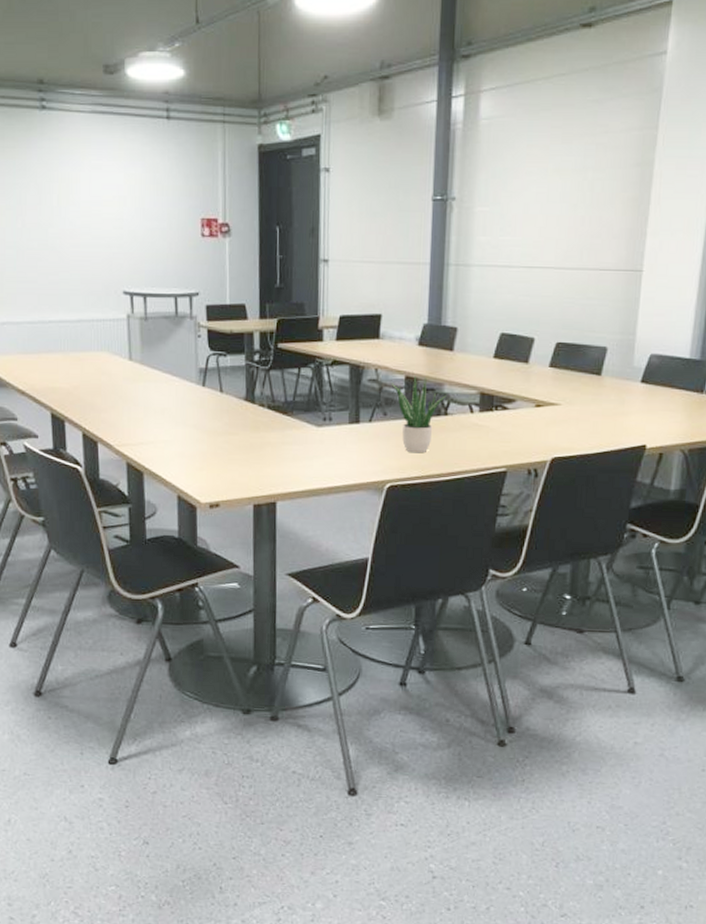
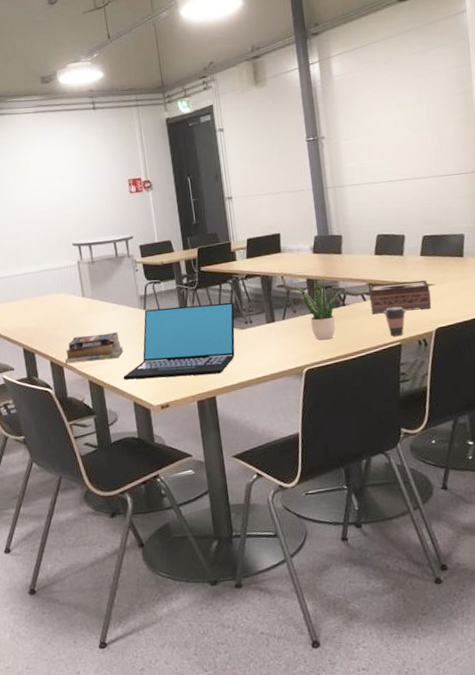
book: none [101,407,172,441] -> present [65,332,124,364]
laptop: none [168,387,313,476] -> present [123,302,235,380]
tissue box: none [477,394,553,433] -> present [369,280,431,314]
coffee cup: none [492,424,520,461] -> present [383,306,406,336]

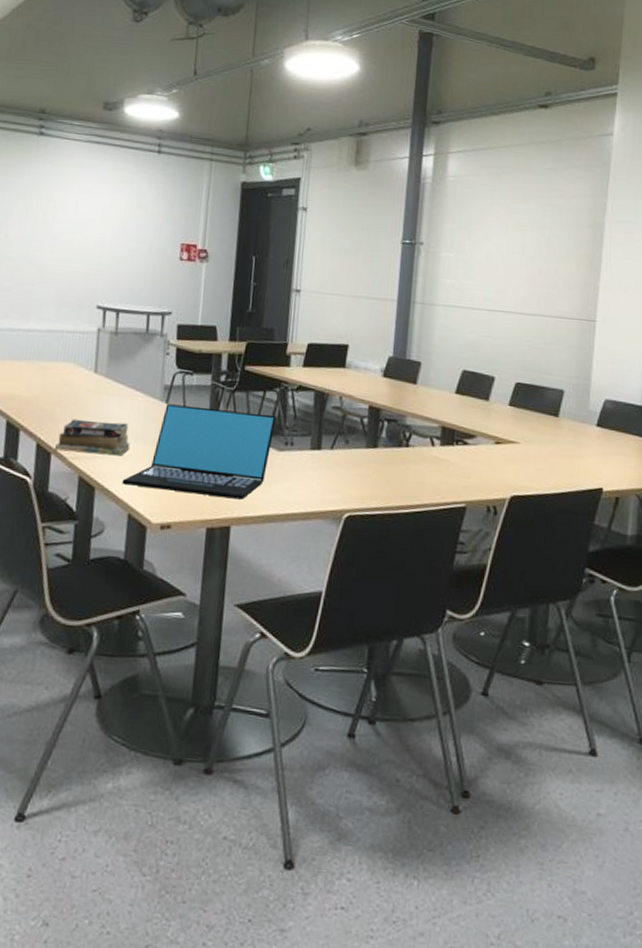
potted plant: present [296,278,342,341] -> none [354,406,409,484]
tissue box: present [369,280,431,314] -> none [438,428,512,471]
coffee cup: present [383,306,406,336] -> none [452,459,479,496]

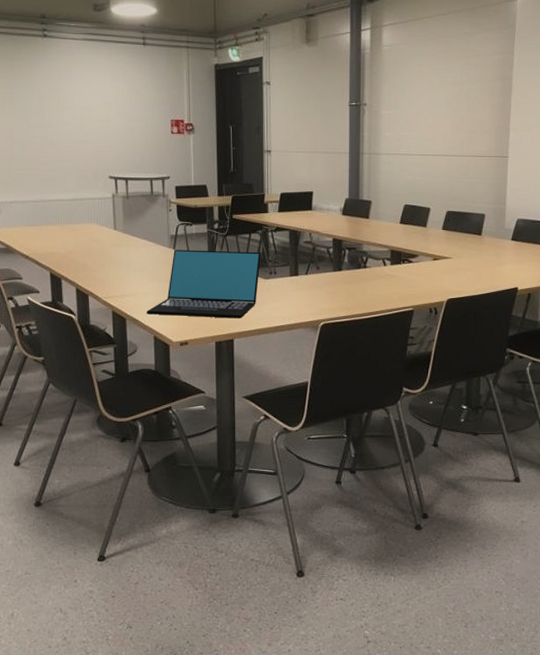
book: present [55,419,131,456] -> none [91,267,149,293]

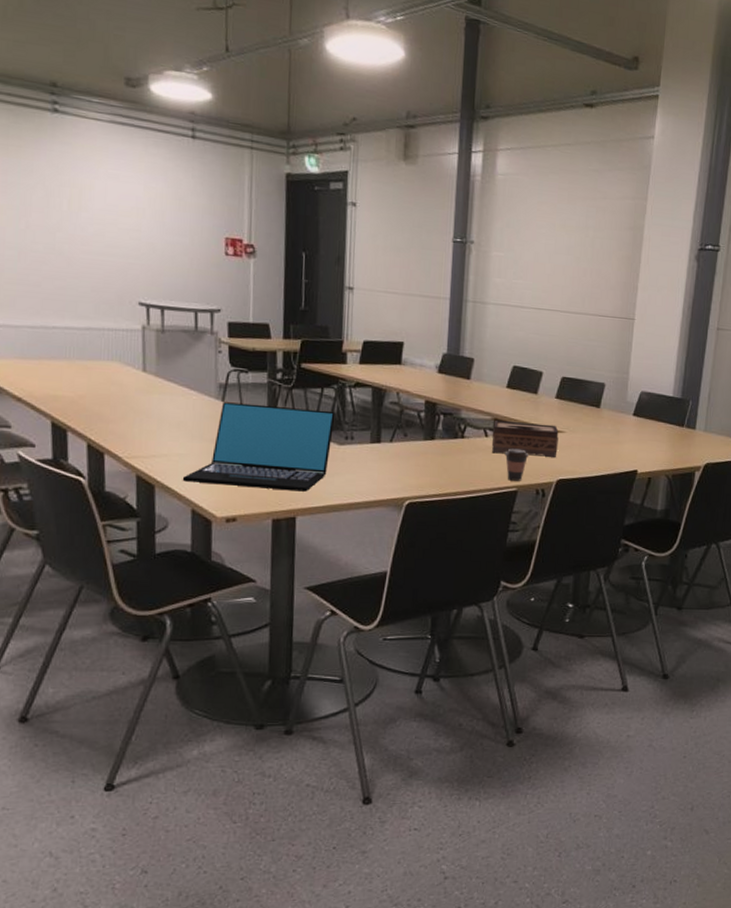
tissue box: none [389,251,447,280] -> present [491,420,559,457]
coffee cup: none [401,274,422,302] -> present [504,448,529,481]

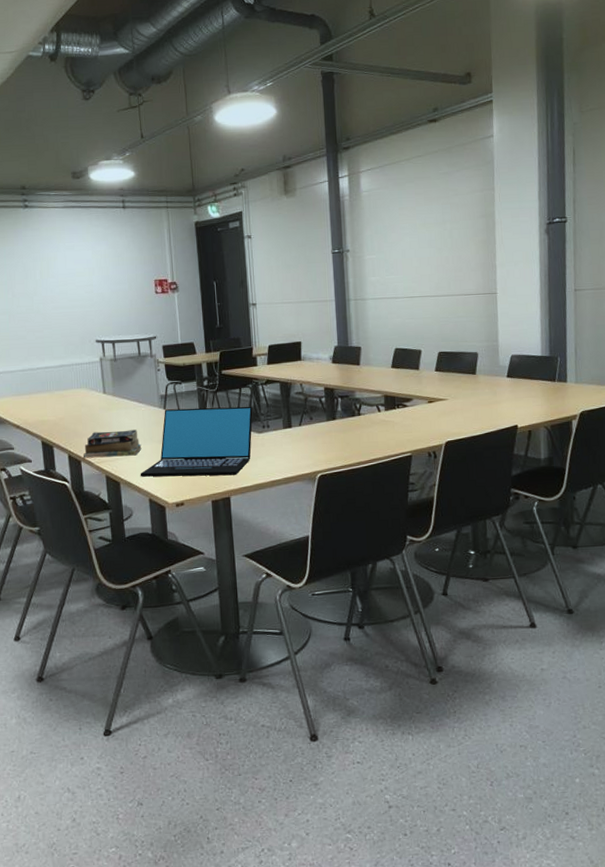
book: none [108,418,188,454] -> present [83,430,142,459]
tissue box: present [491,420,559,457] -> none [384,394,443,424]
coffee cup: present [504,448,529,481] -> none [397,418,418,447]

